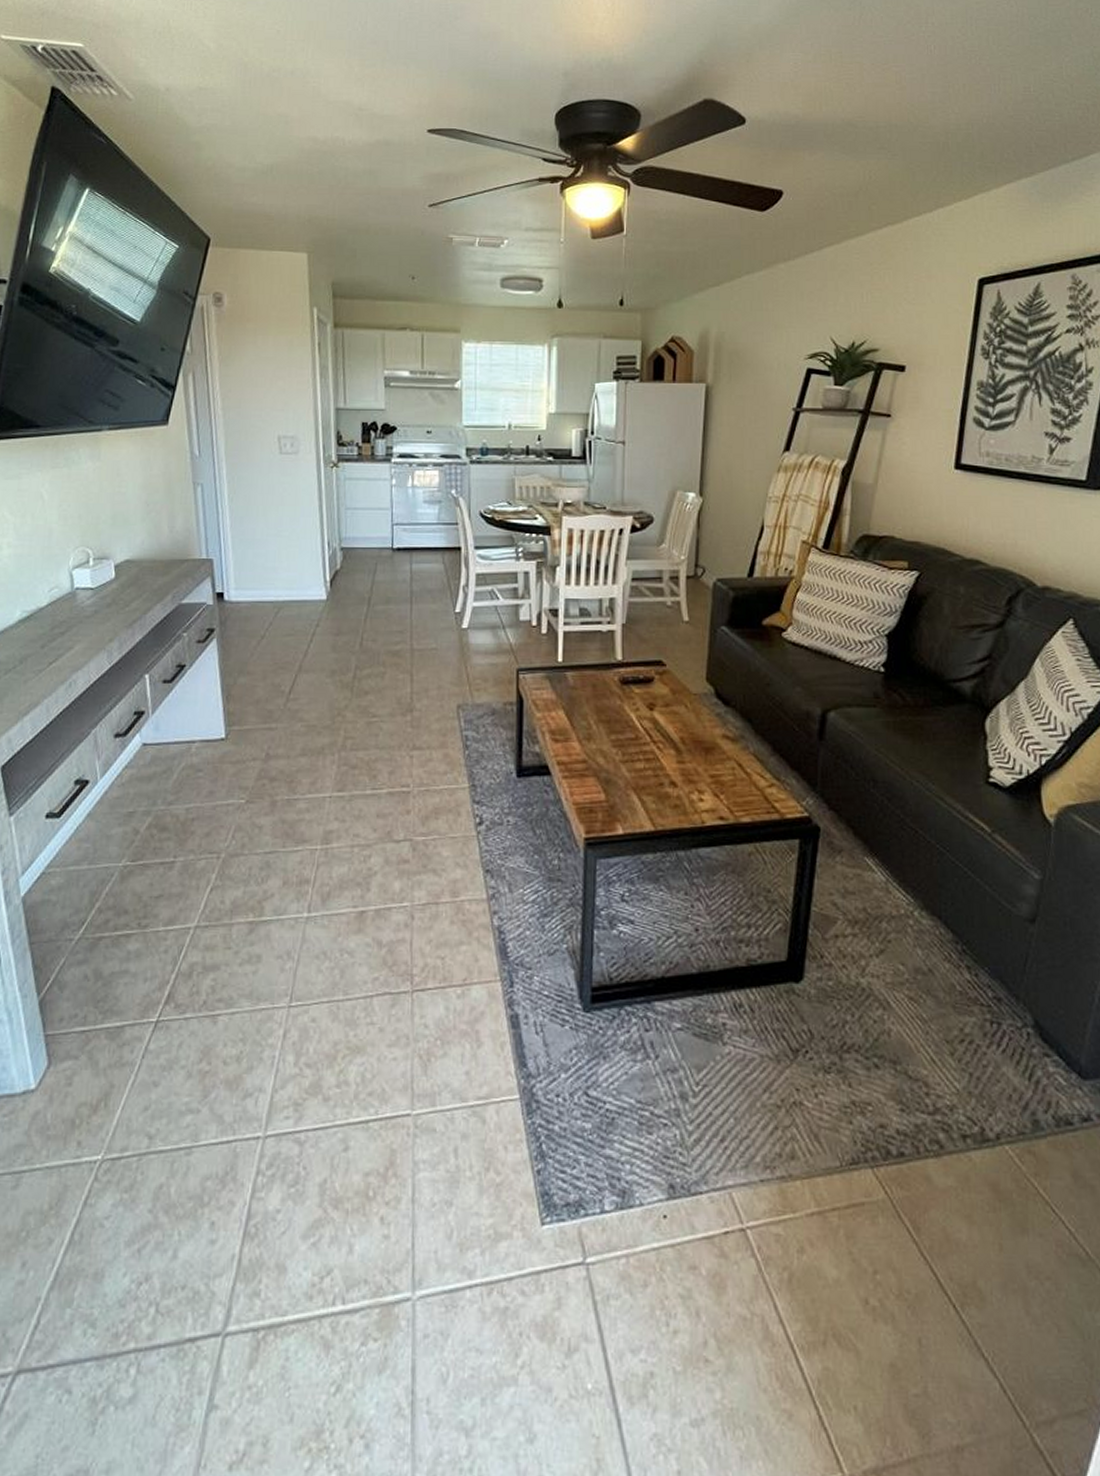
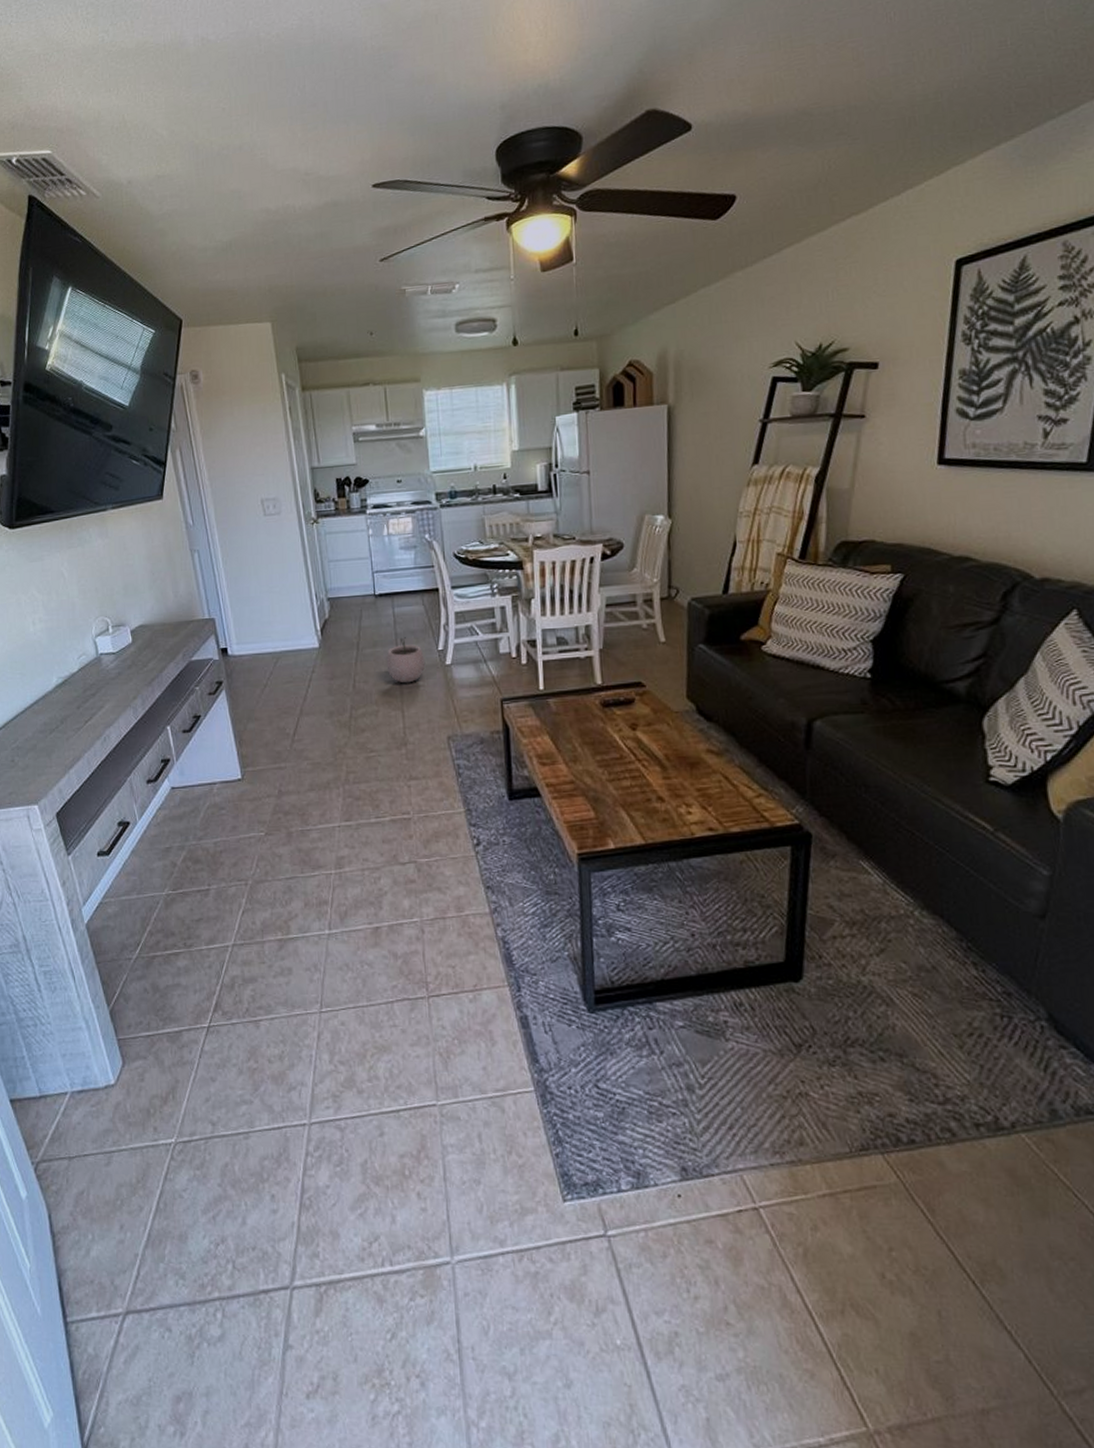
plant pot: none [398,596,441,645] -> present [386,637,426,684]

